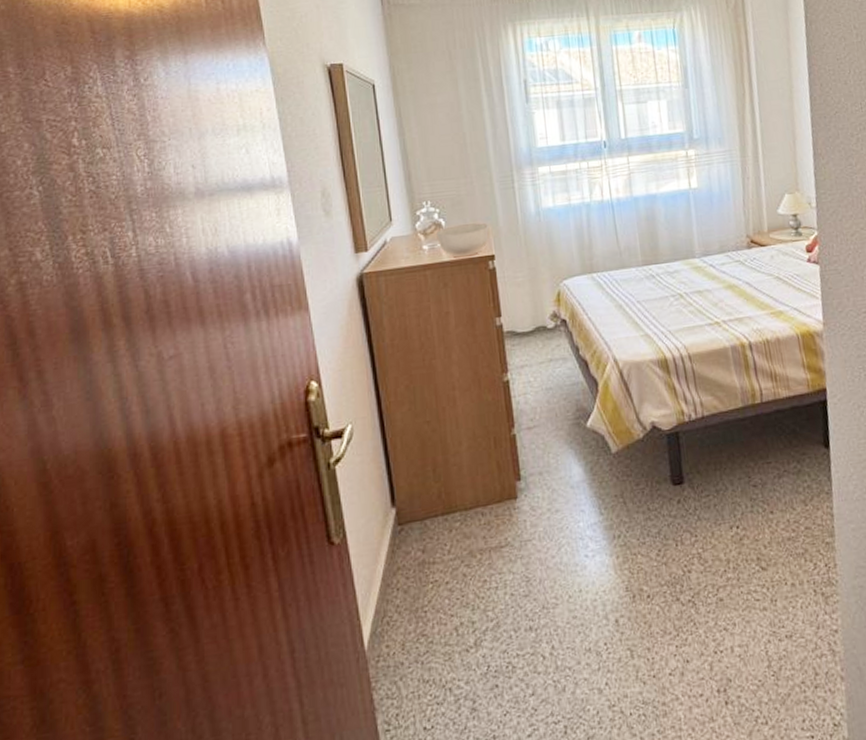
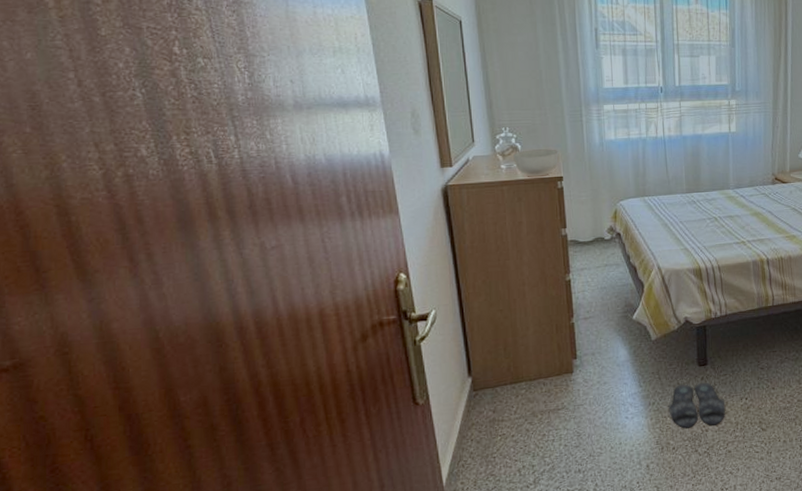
slippers: none [638,506,712,569] -> present [668,382,726,429]

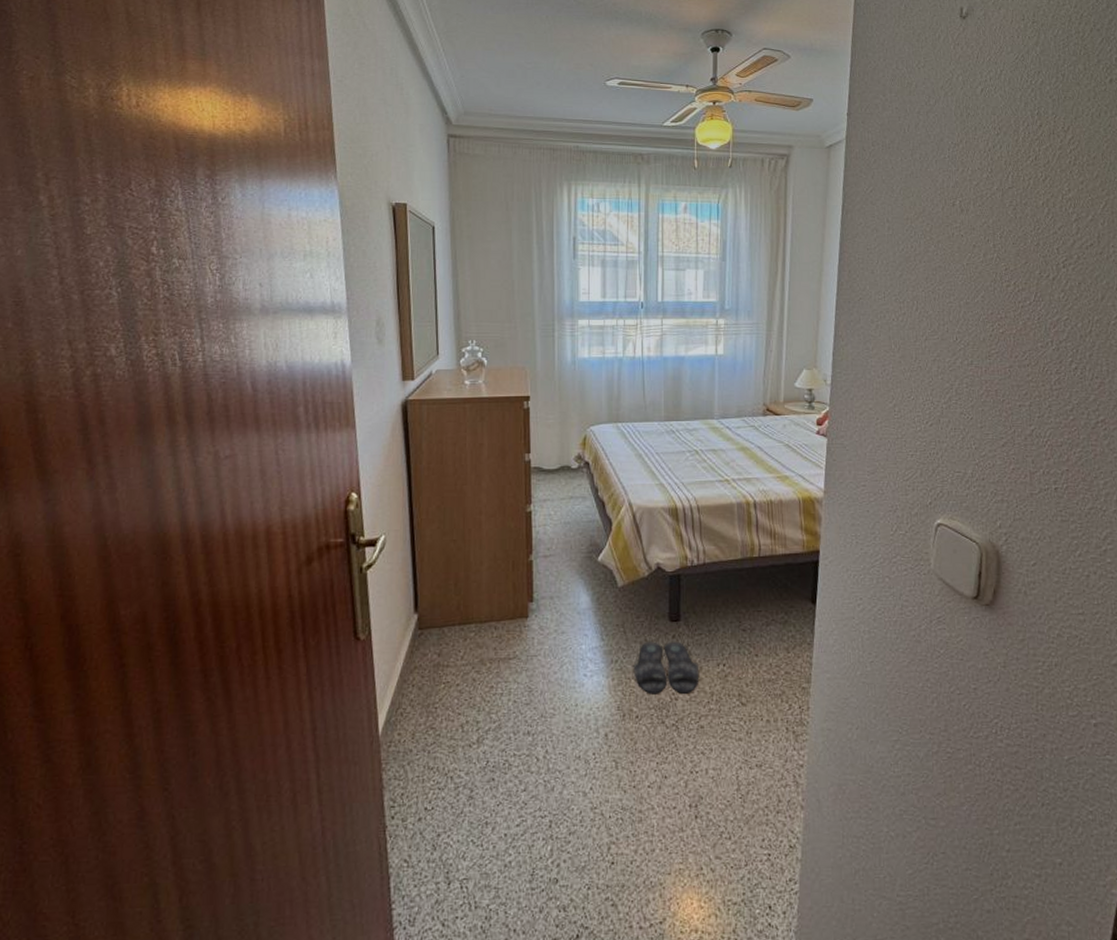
bowl: present [513,149,558,178] -> none [478,365,526,396]

